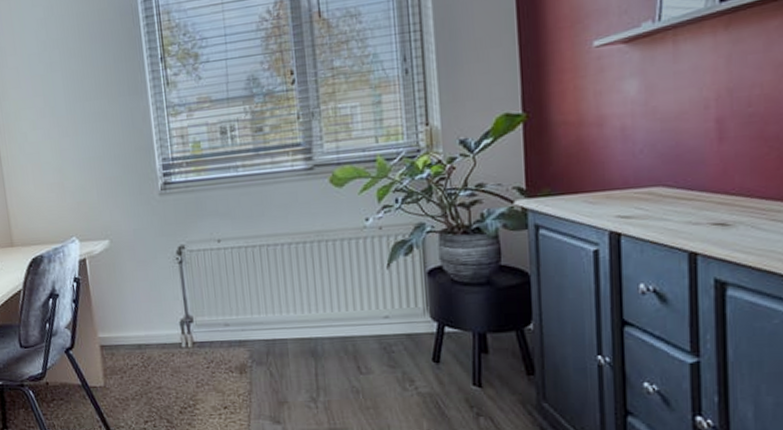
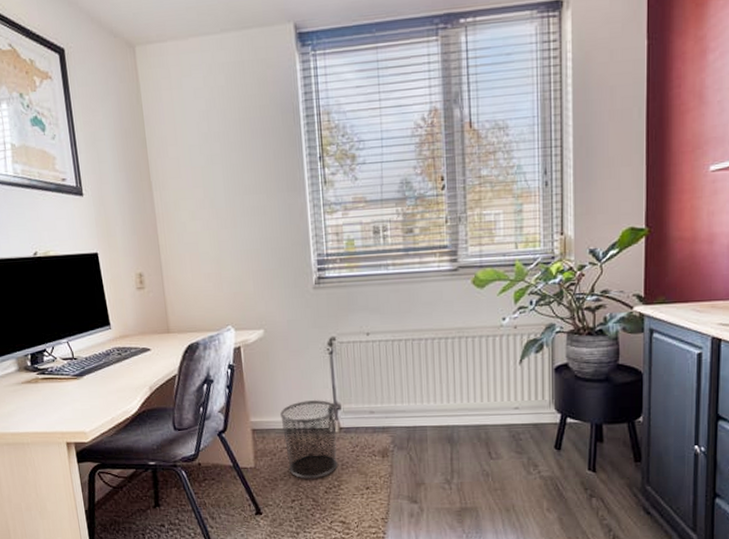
waste bin: none [129,312,192,398] -> present [280,399,338,479]

